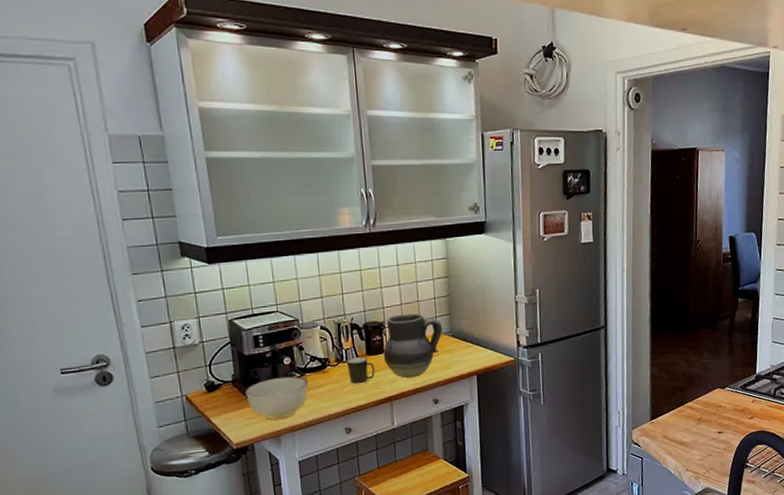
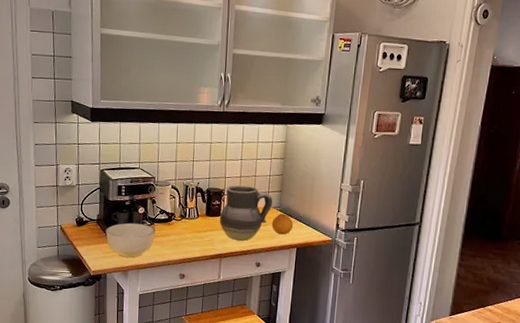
mug: present [346,357,375,386] -> none [188,216,211,241]
fruit: none [444,339,470,363] -> present [271,214,294,235]

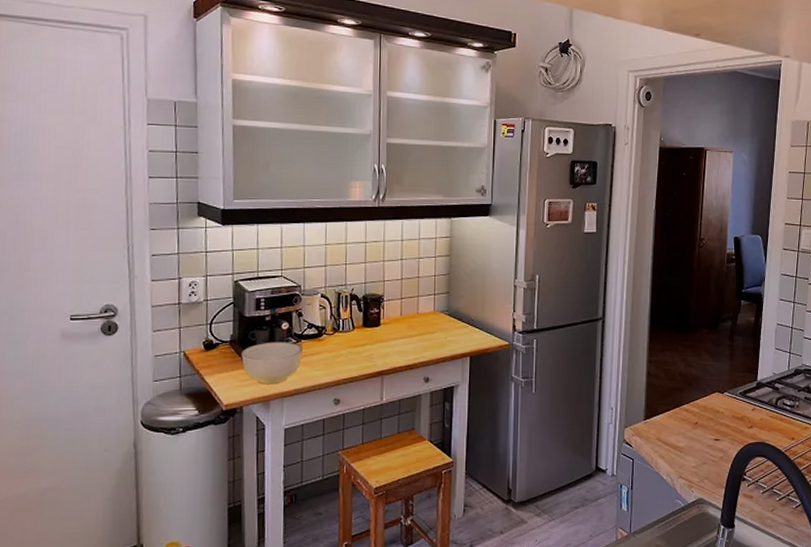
ceramic jug: present [220,185,273,241] -> none [380,289,440,353]
fruit: present [271,214,294,235] -> none [440,318,465,342]

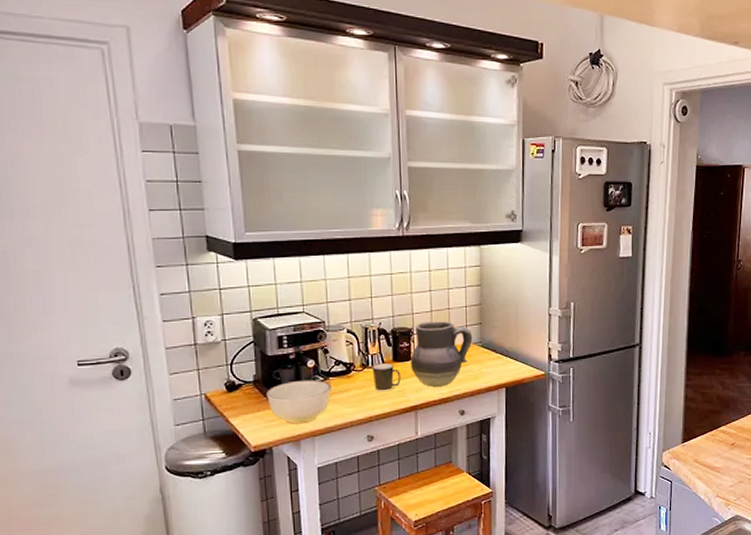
mug: none [342,328,369,357] -> present [372,363,401,393]
ceramic jug: none [380,289,440,353] -> present [411,321,473,387]

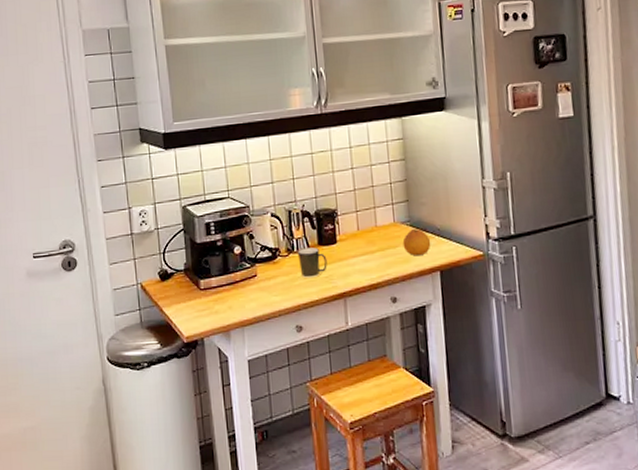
bowl: present [266,379,331,424] -> none [196,266,258,314]
ceramic jug: present [411,321,473,387] -> none [336,200,400,272]
fruit: none [473,350,499,374] -> present [402,229,431,256]

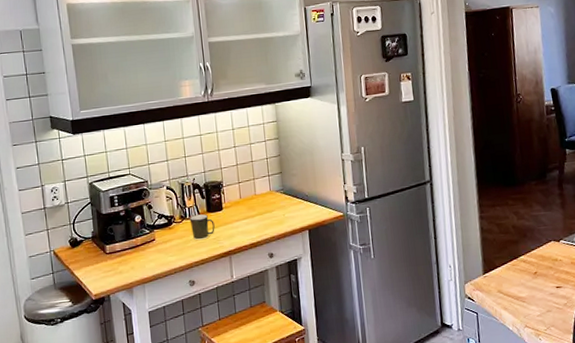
fruit: present [402,229,431,256] -> none [277,196,301,218]

